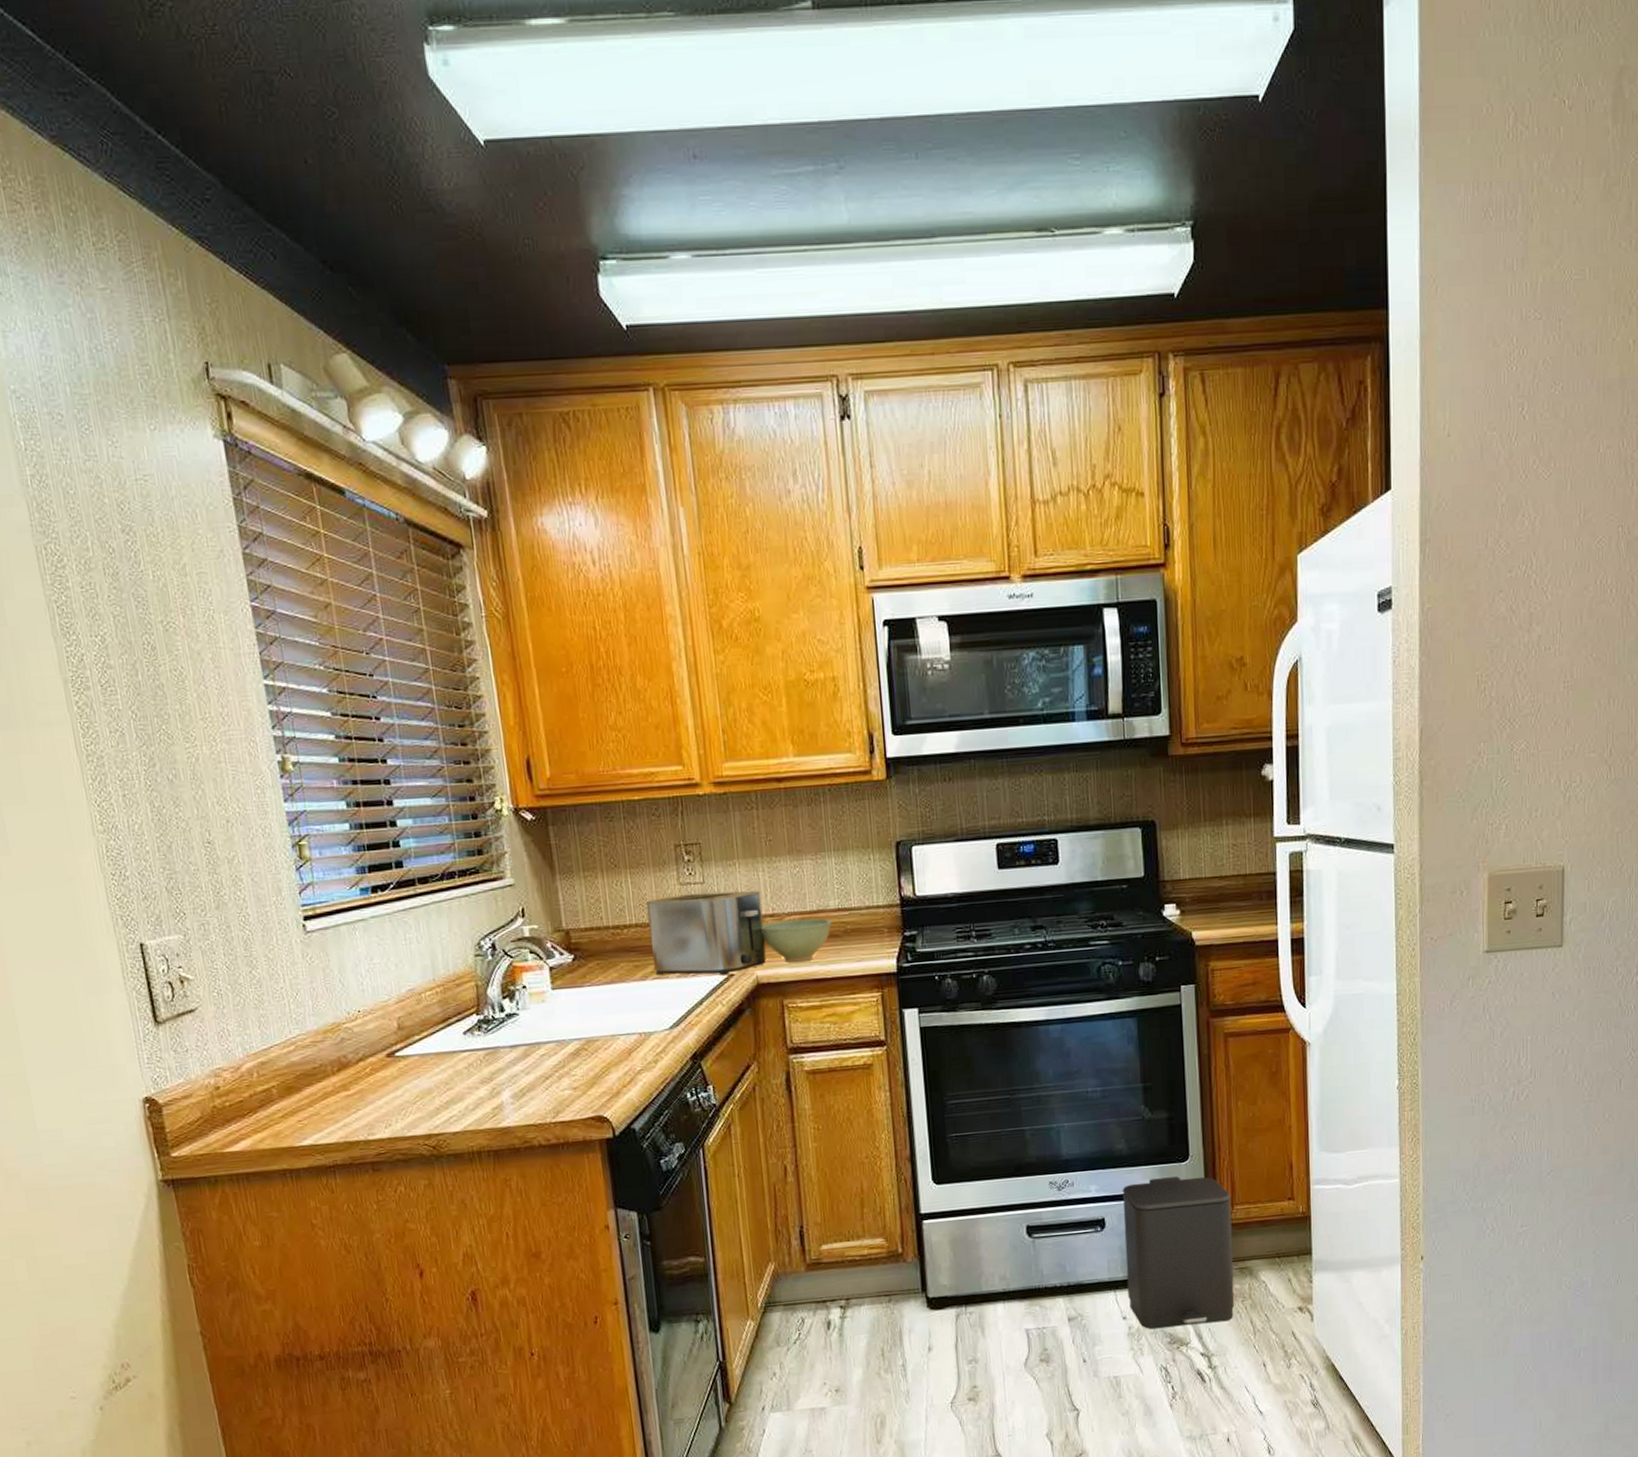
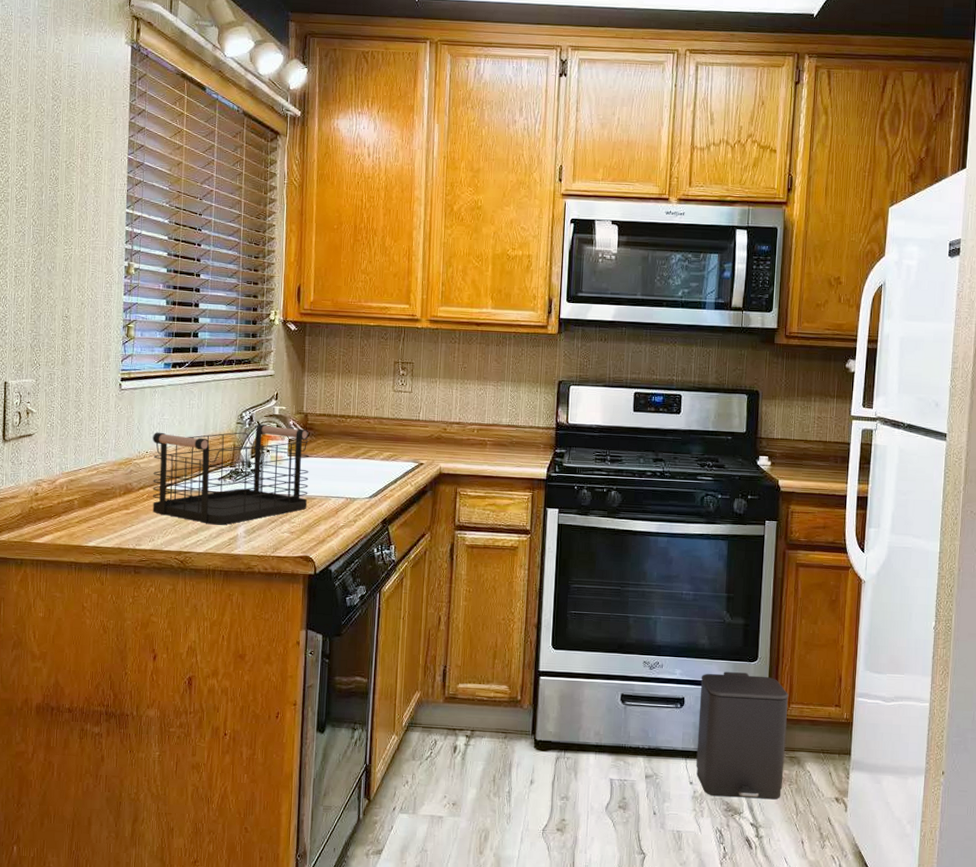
dish rack: none [362,951,590,1094] -> present [152,424,310,525]
toaster: present [646,890,768,975] -> none [364,398,452,463]
bowl: present [760,918,832,963] -> none [448,428,502,461]

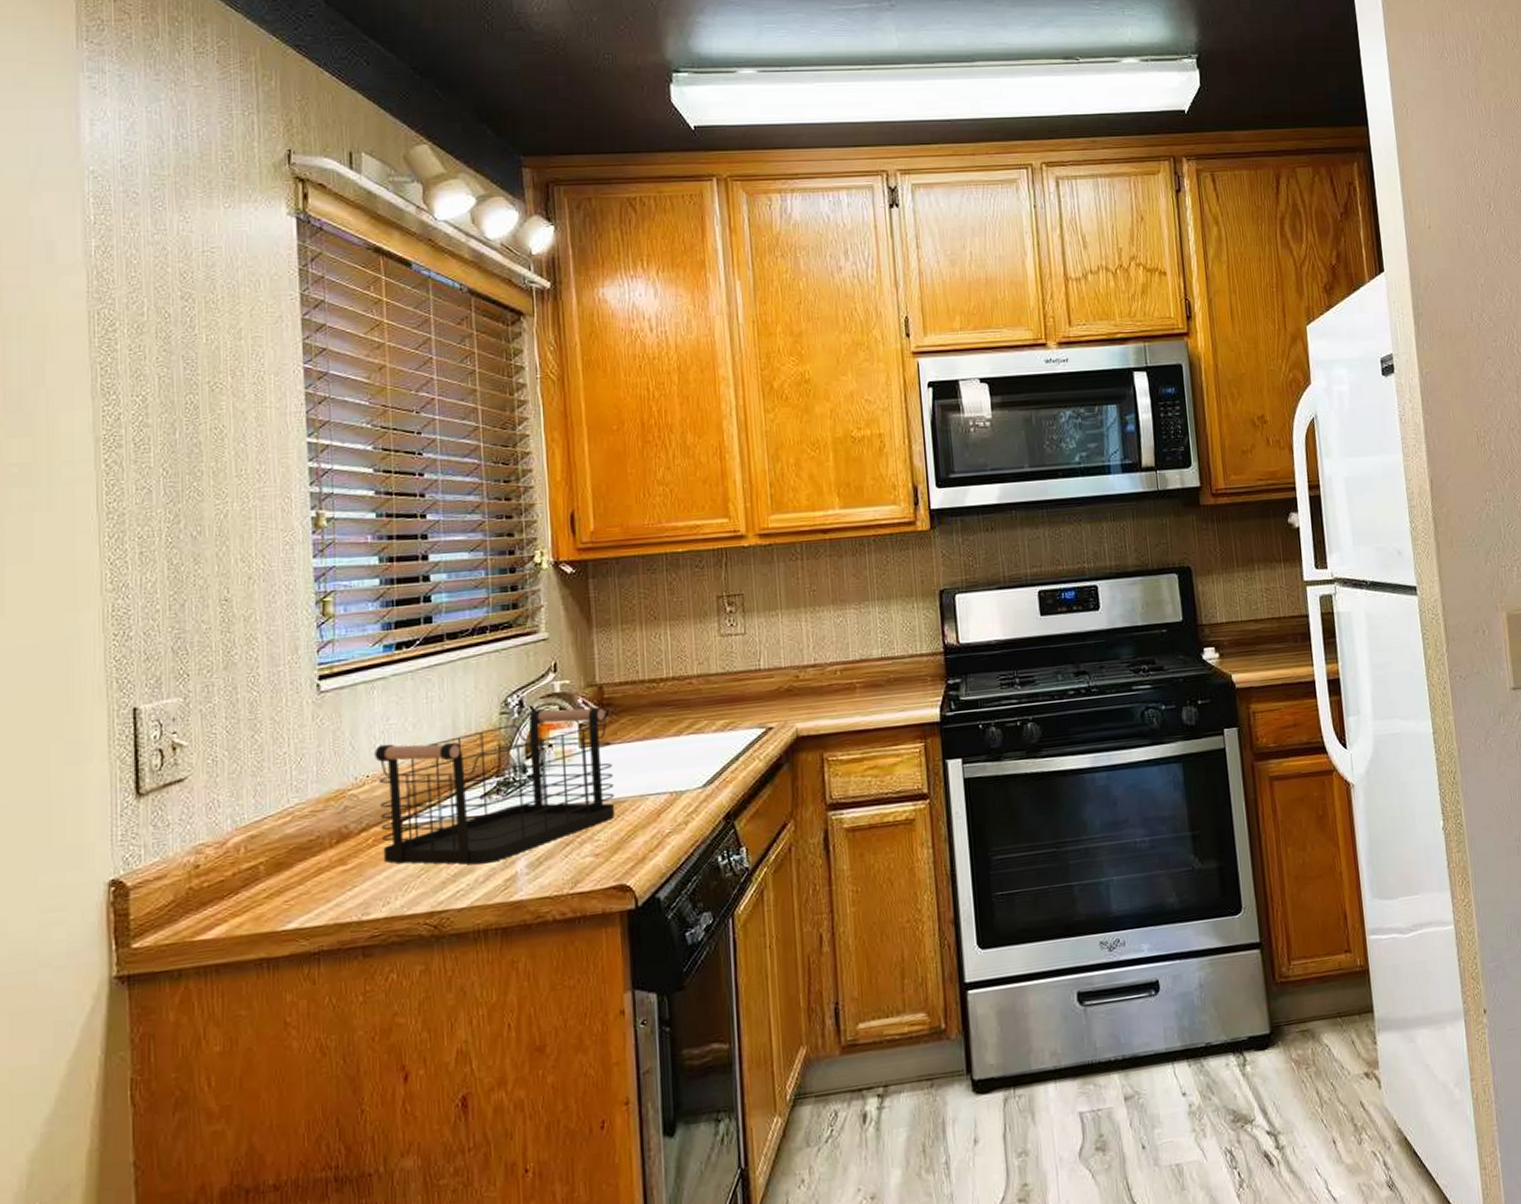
pedal bin: present [696,672,789,800] -> none [1175,930,1299,1106]

